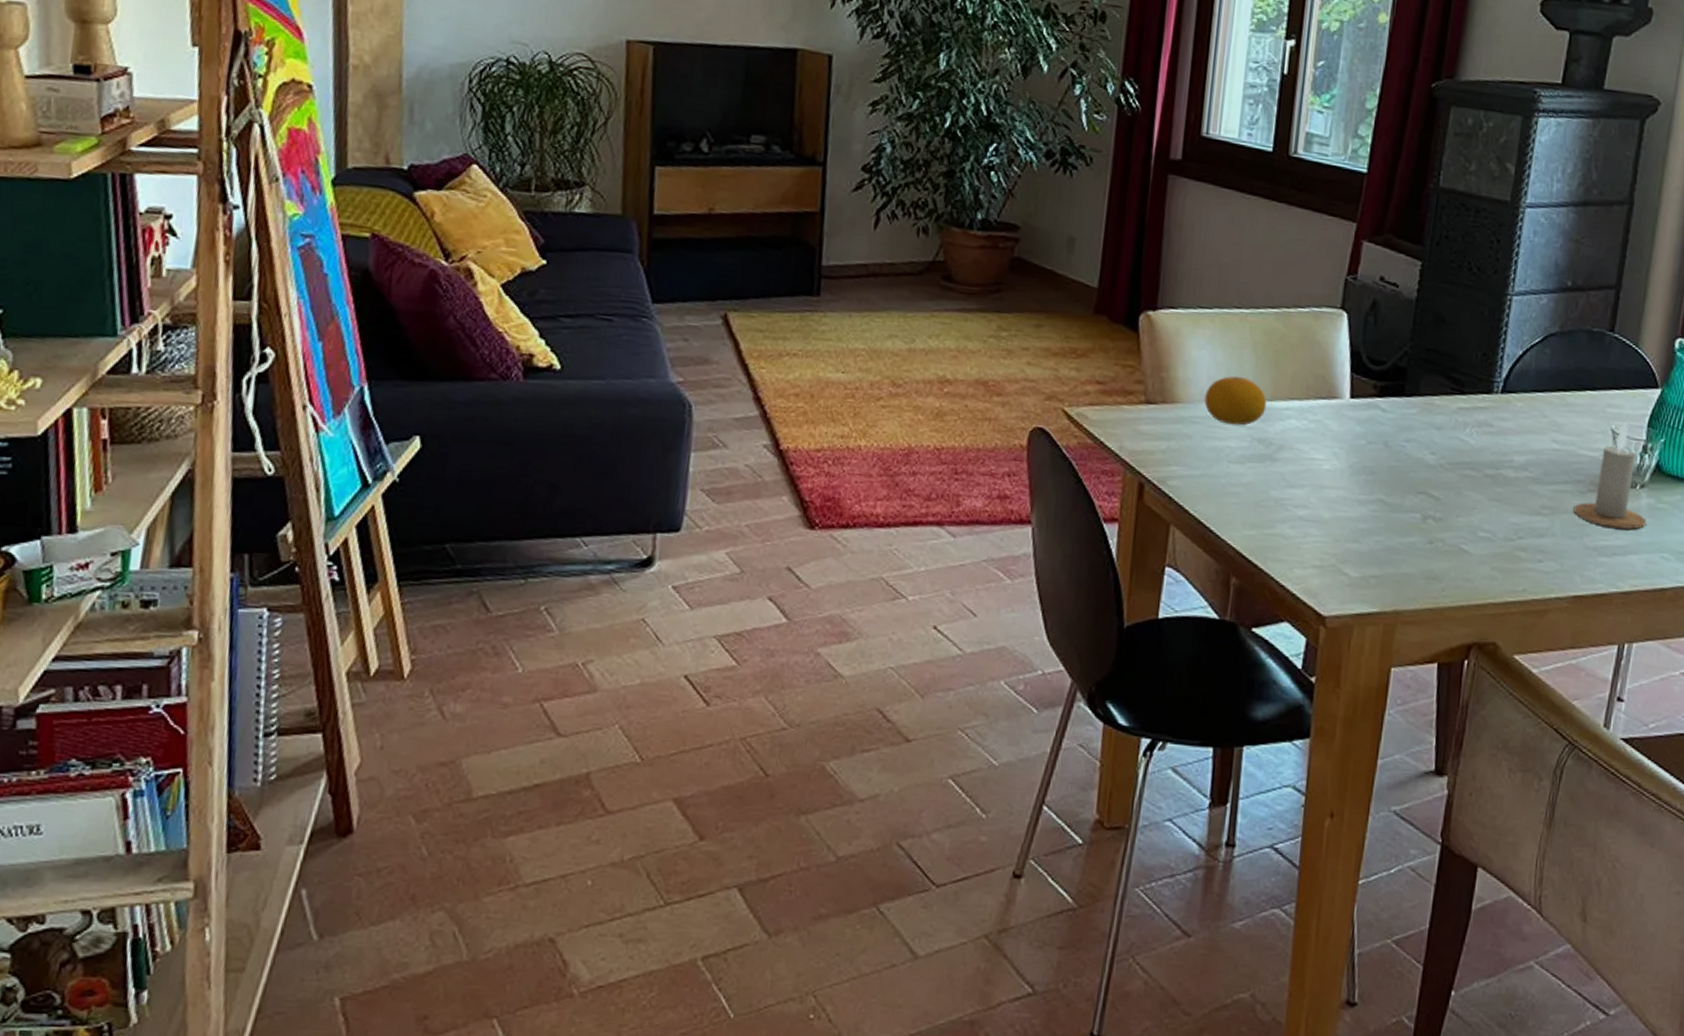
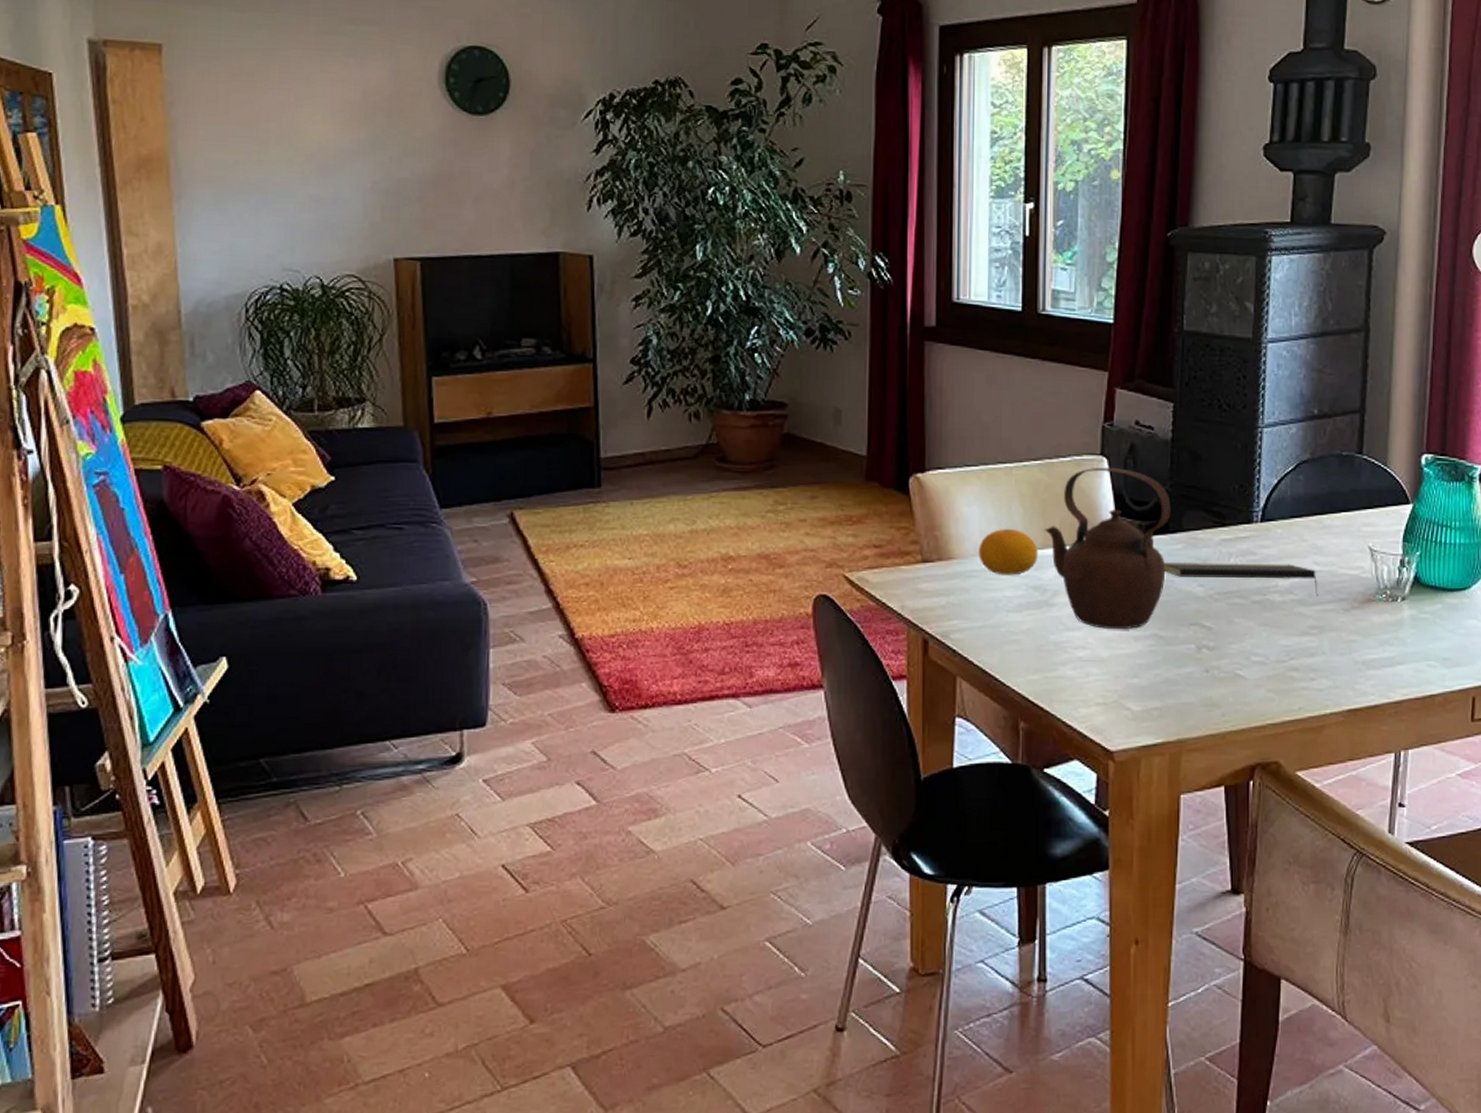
teapot: none [1274,321,1410,492] -> present [1044,467,1172,629]
notepad: none [1395,425,1554,475] -> present [1163,561,1318,596]
candle: present [1573,422,1647,530] -> none [1340,539,1411,642]

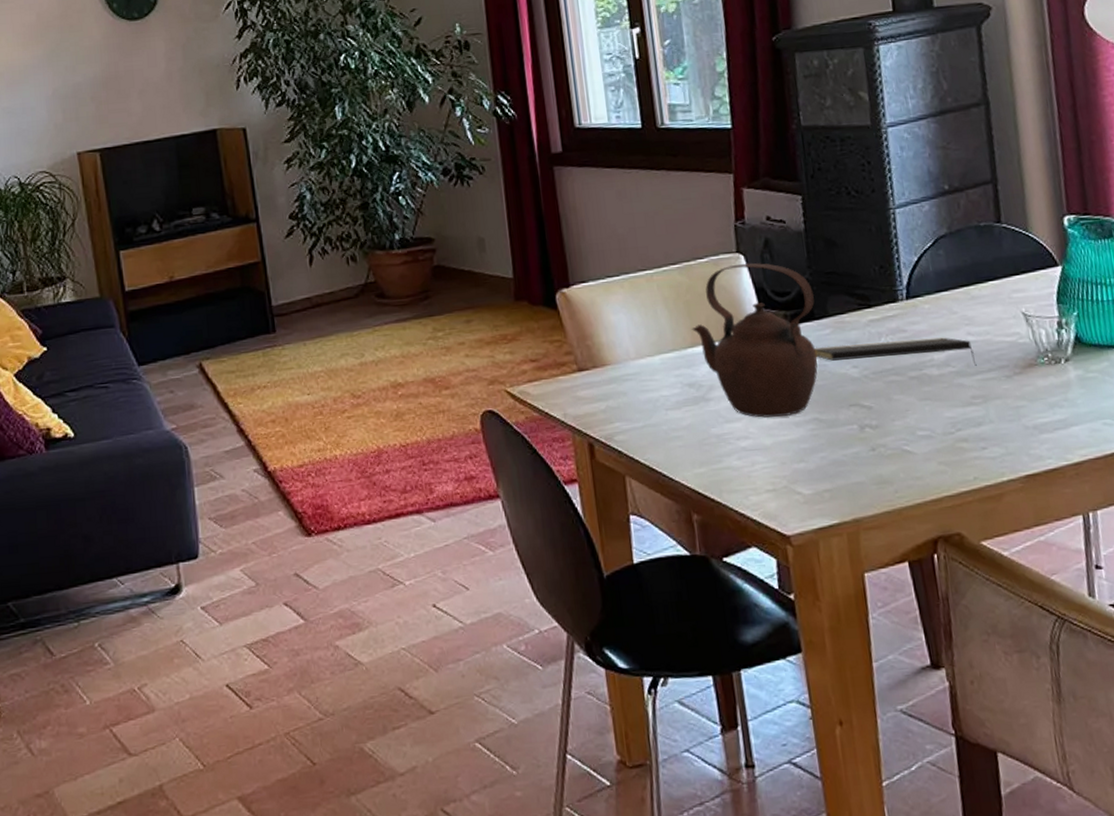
fruit: present [977,528,1038,575] -> none [629,331,690,376]

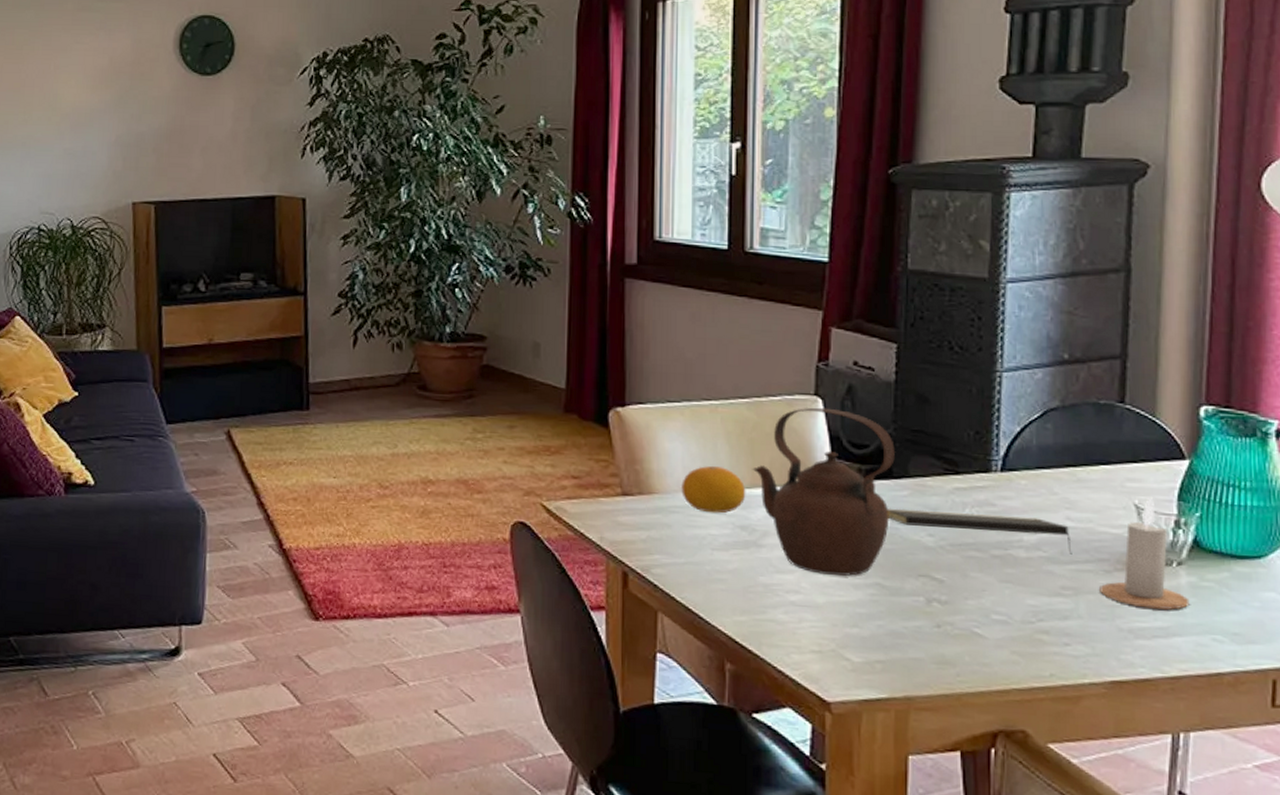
fruit: none [629,331,690,376] -> present [680,465,746,514]
candle: none [1004,304,1080,405] -> present [1099,497,1190,611]

